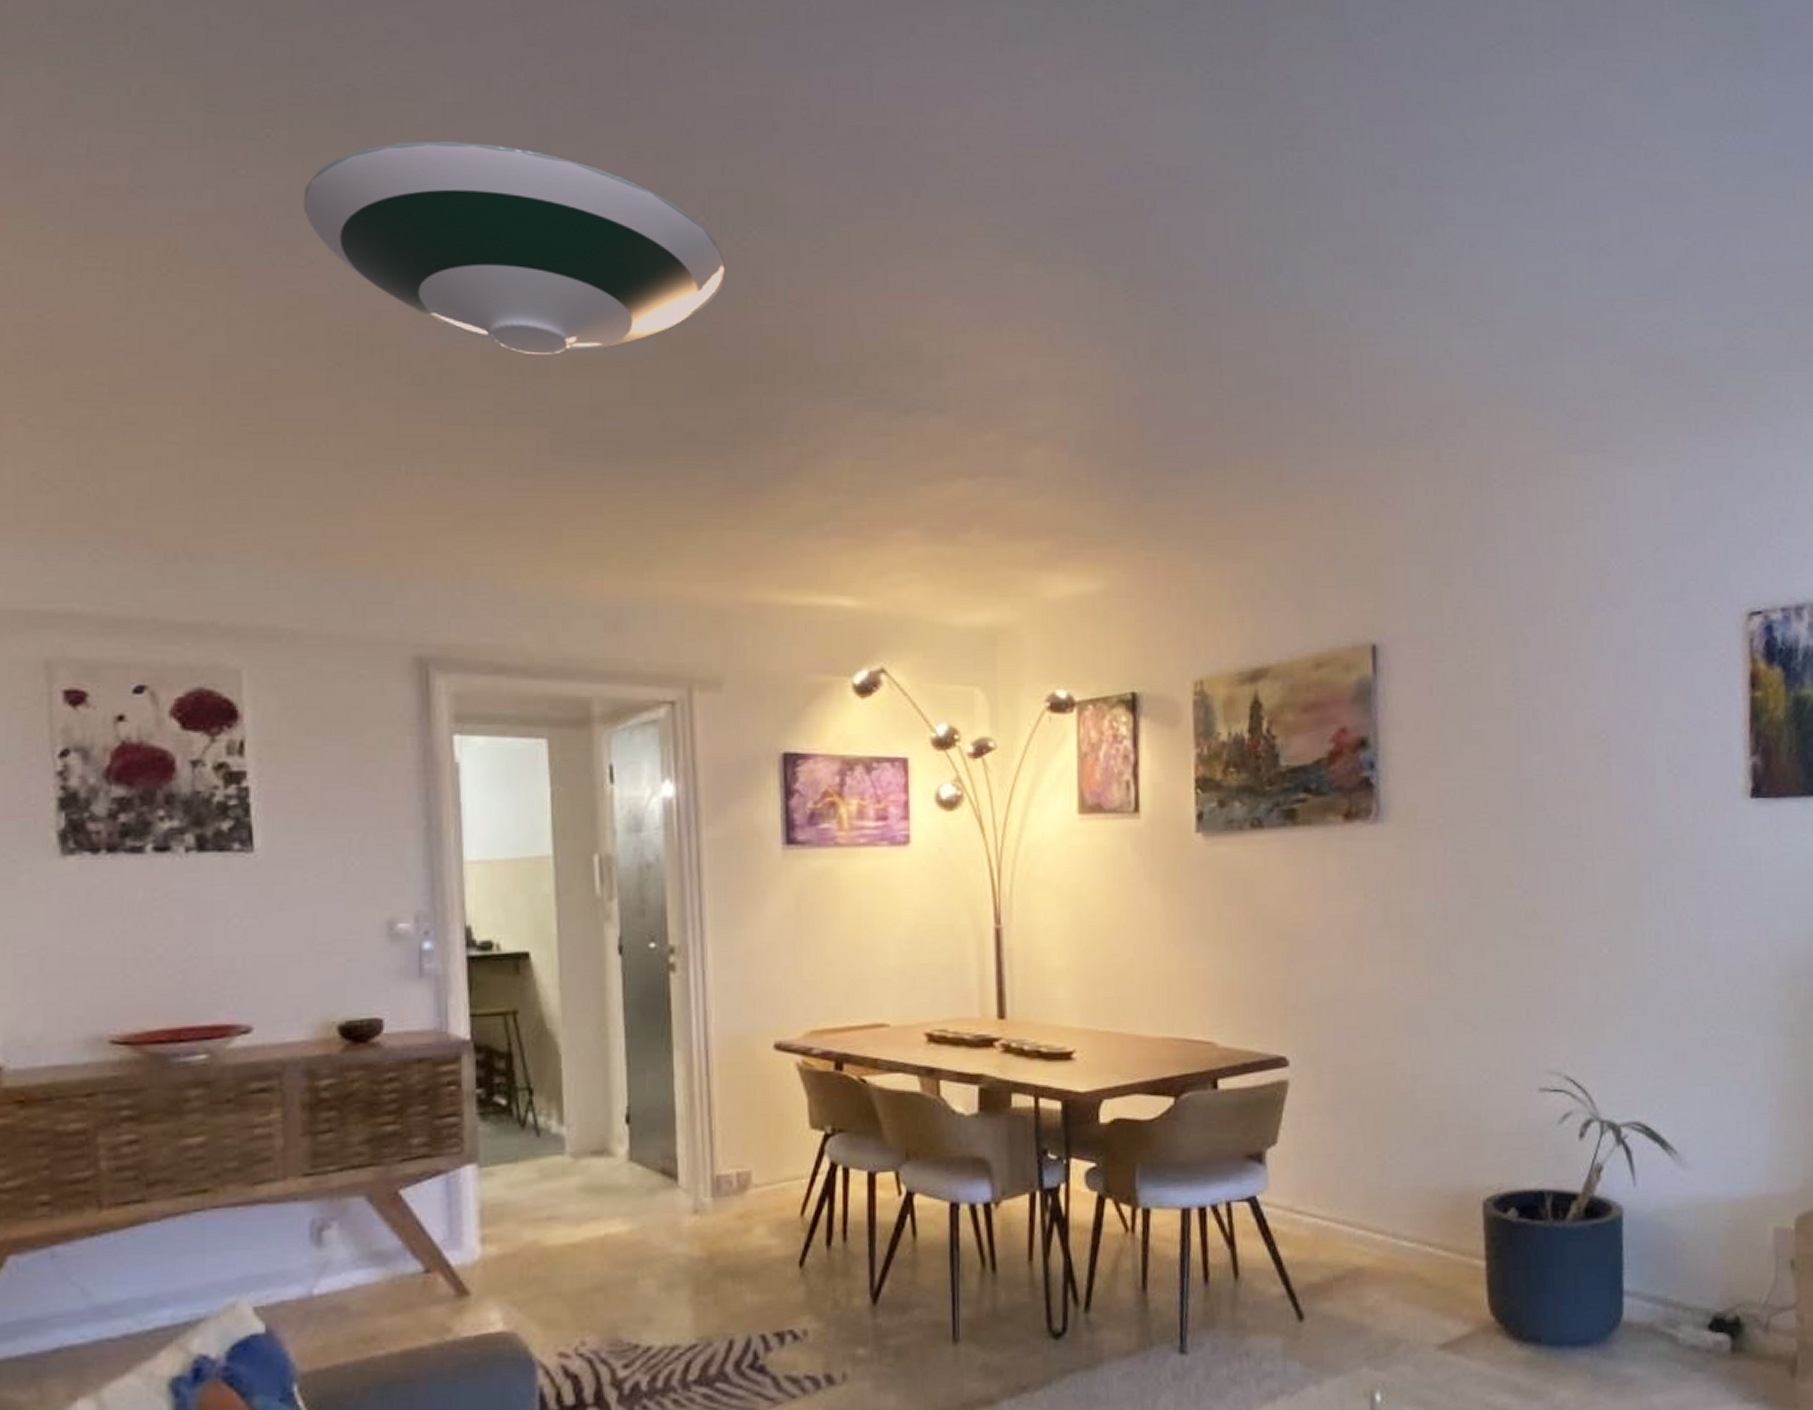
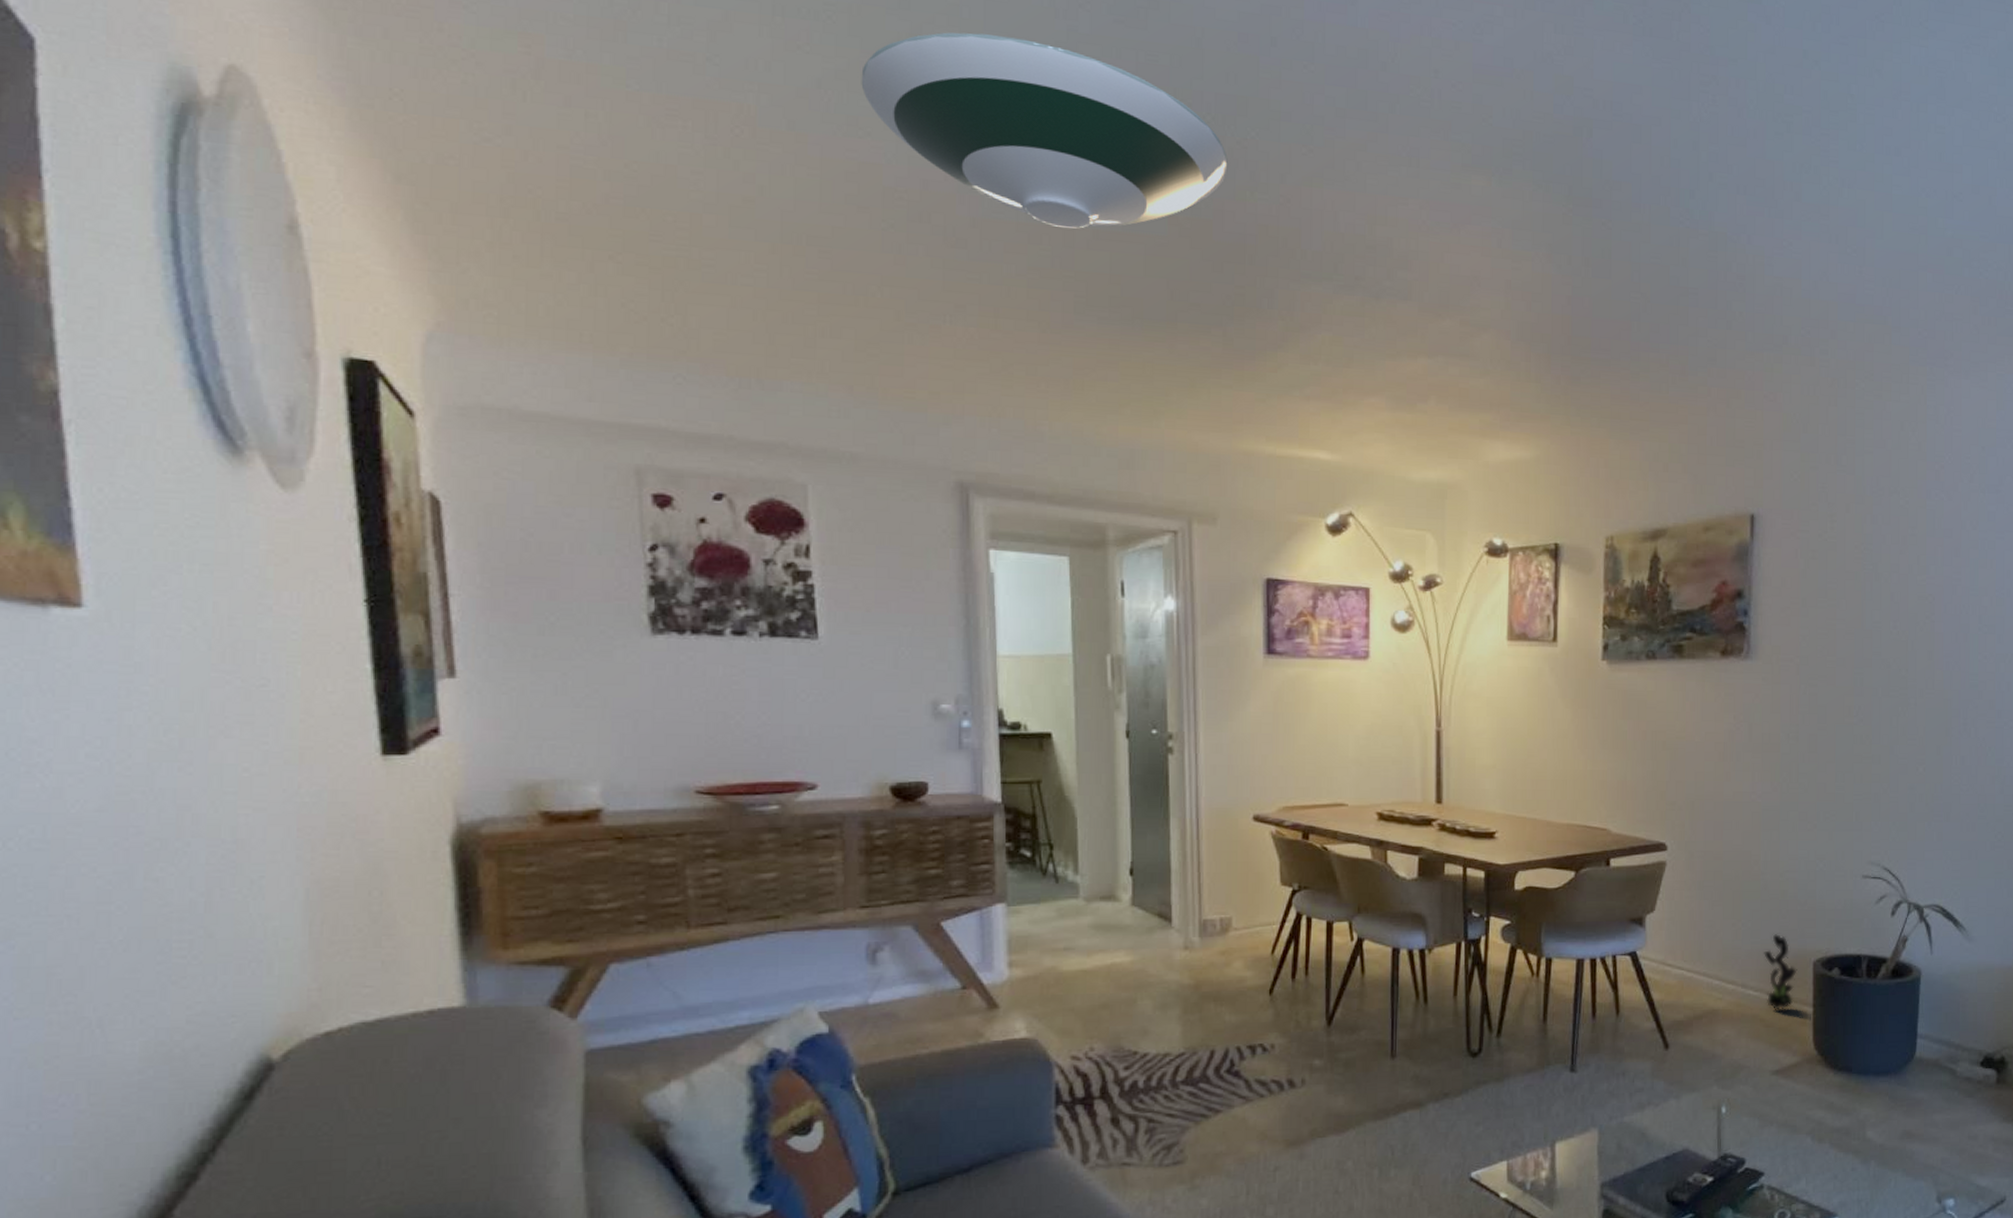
decorative plant: none [1418,1167,1463,1266] -> present [1764,934,1797,1010]

